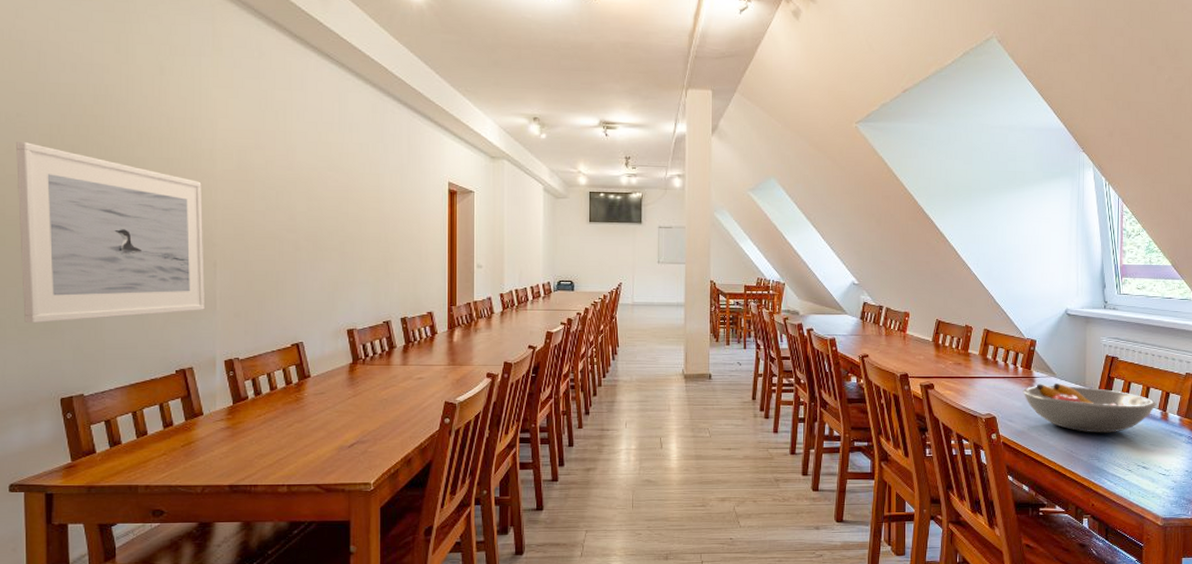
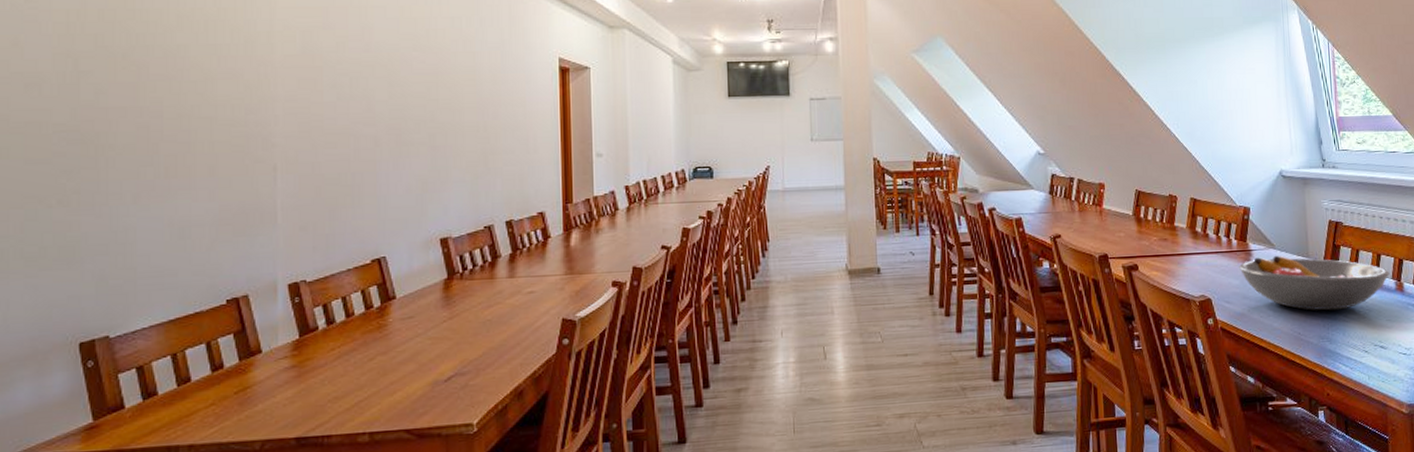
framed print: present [16,141,205,324] -> none [24,31,262,253]

